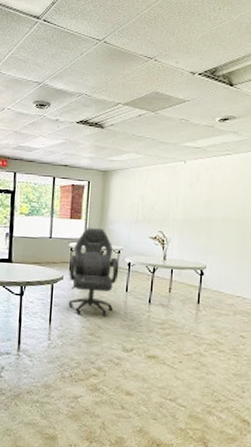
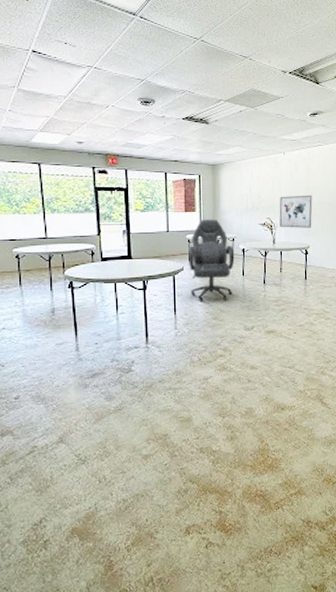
wall art: none [173,208,214,246] -> present [279,195,313,228]

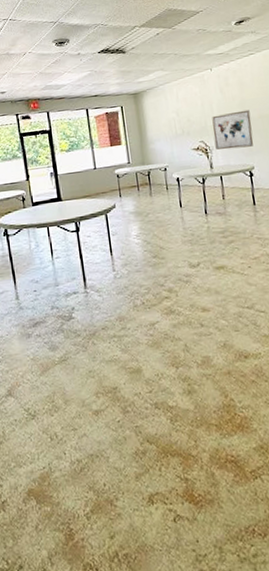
chair: present [188,219,235,302] -> none [118,150,171,240]

